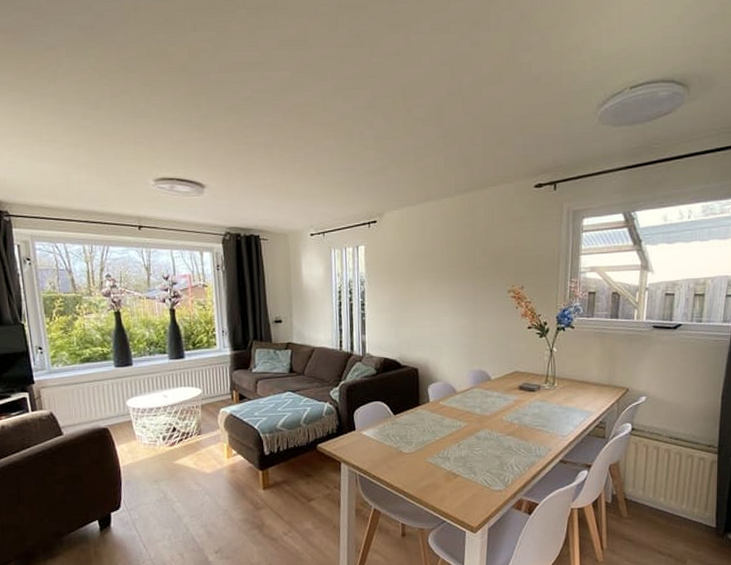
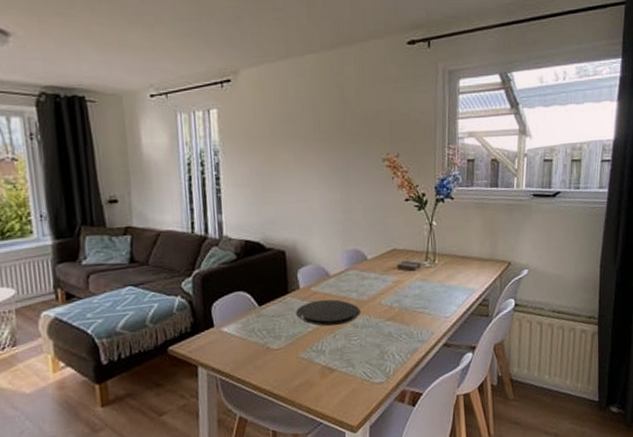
plate: none [426,412,484,437] -> present [296,299,362,326]

